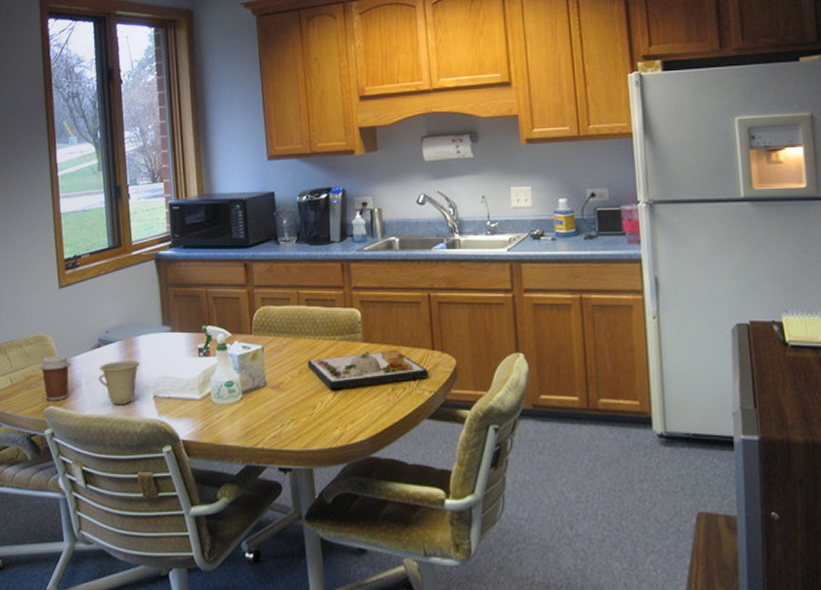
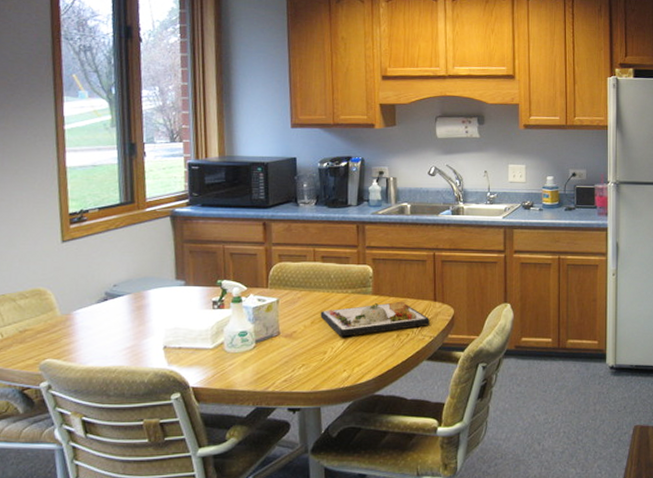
coffee cup: present [40,355,70,401] -> none [36,309,72,354]
cup: present [99,361,140,406] -> none [104,313,150,357]

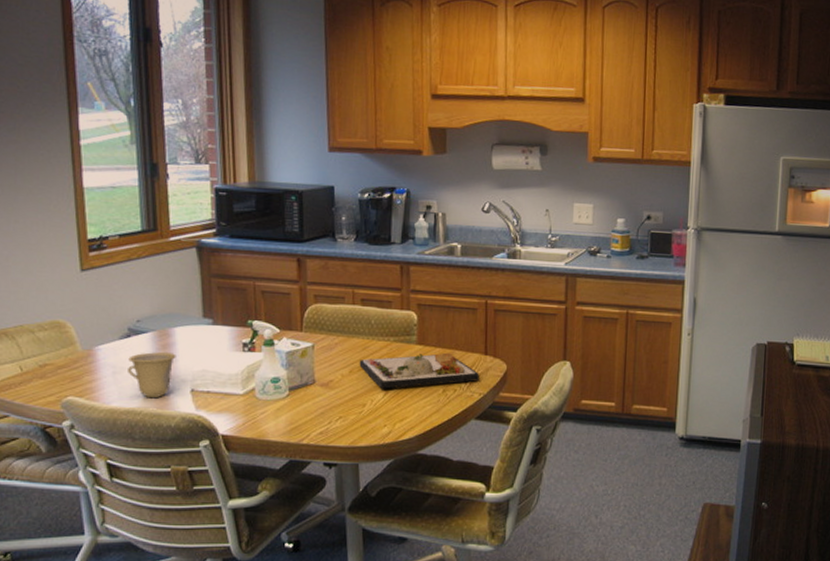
cup: none [104,313,150,357] -> present [128,352,176,398]

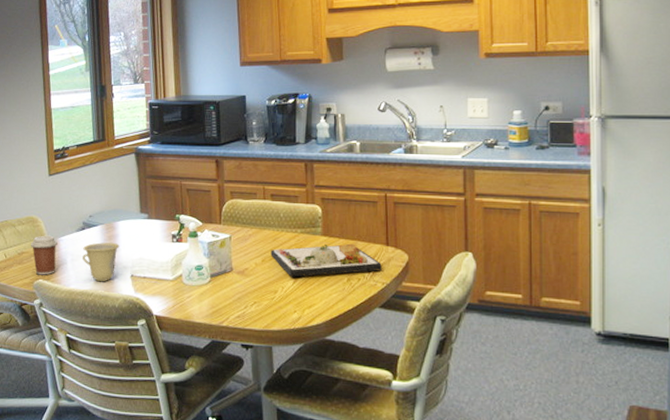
coffee cup: none [57,343,94,392] -> present [31,235,58,275]

